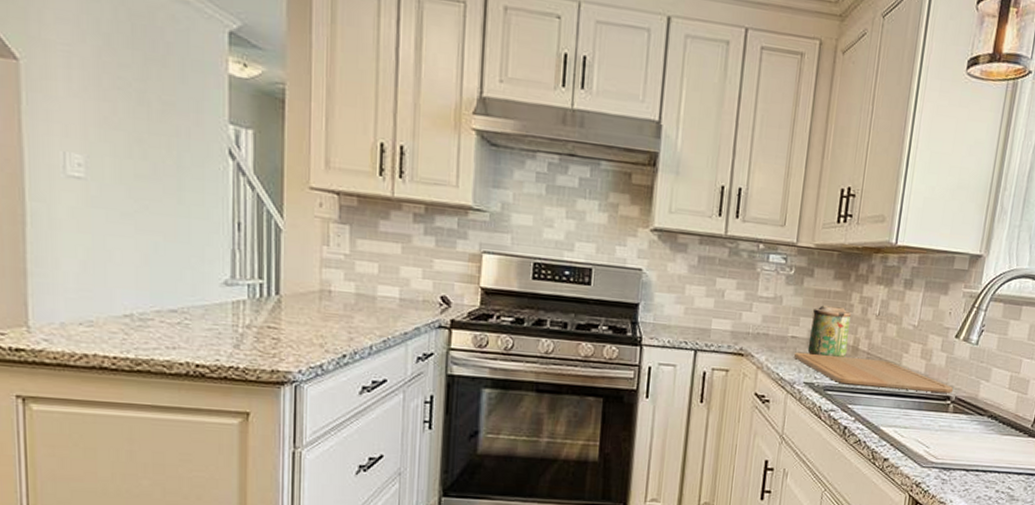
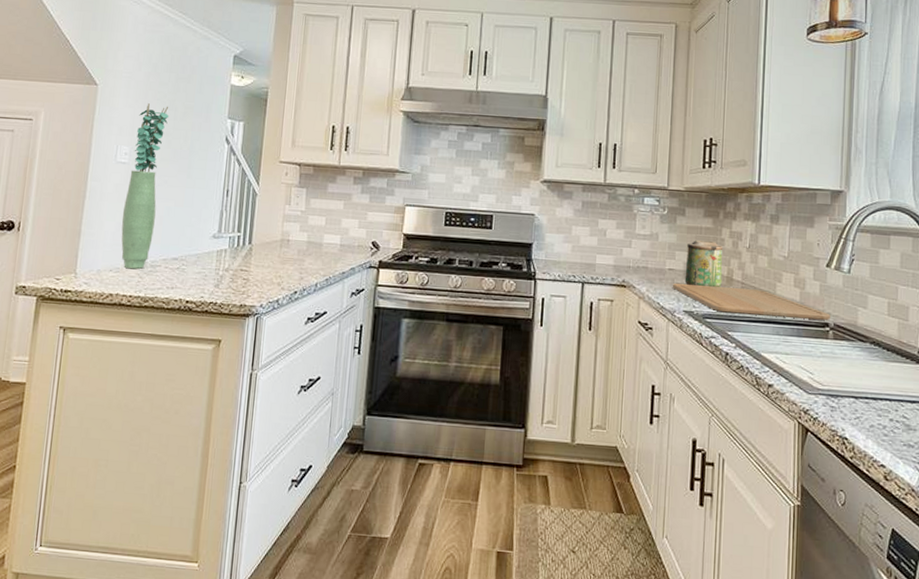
vase: none [86,93,140,323] -> present [121,103,169,269]

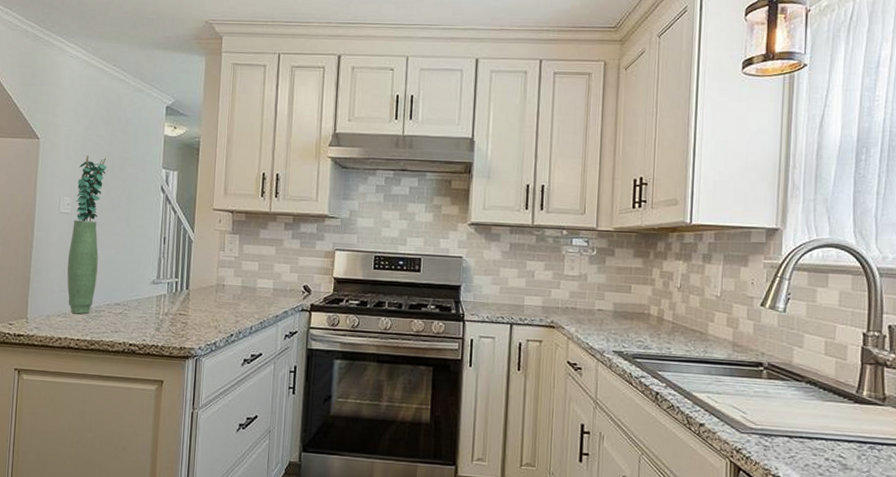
chopping board: present [672,283,830,320] -> none [601,323,764,360]
canister: present [684,239,724,288] -> none [614,280,654,328]

